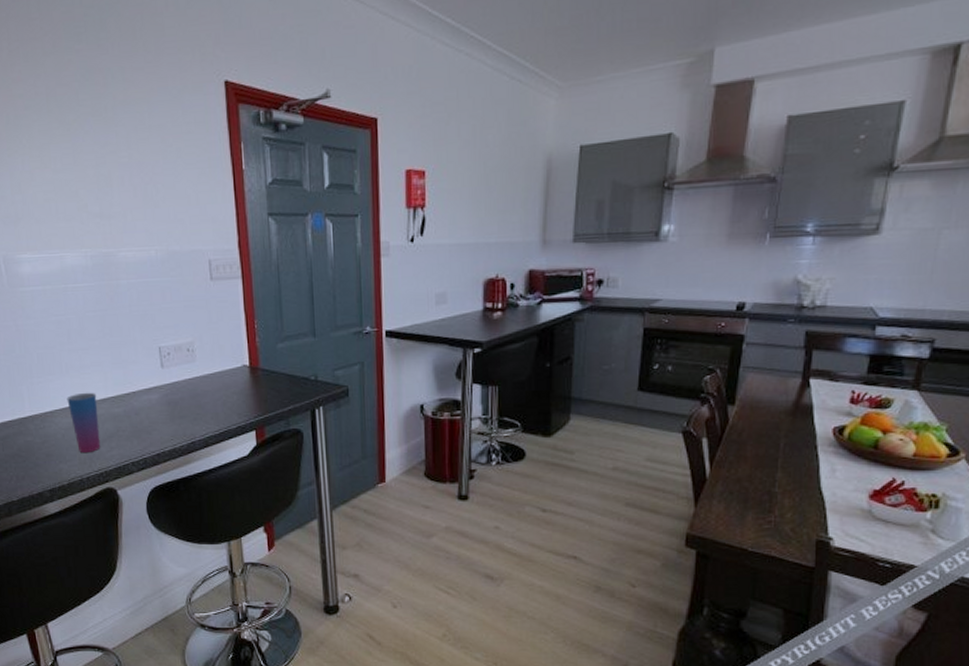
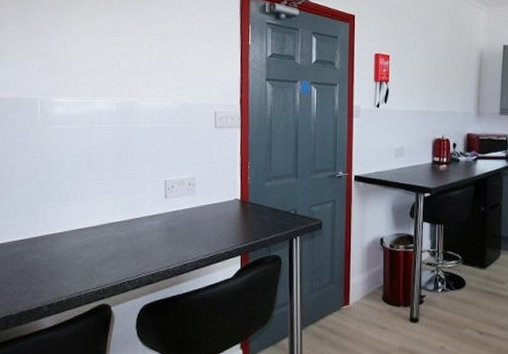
cup: present [67,392,101,454] -> none [77,217,105,272]

